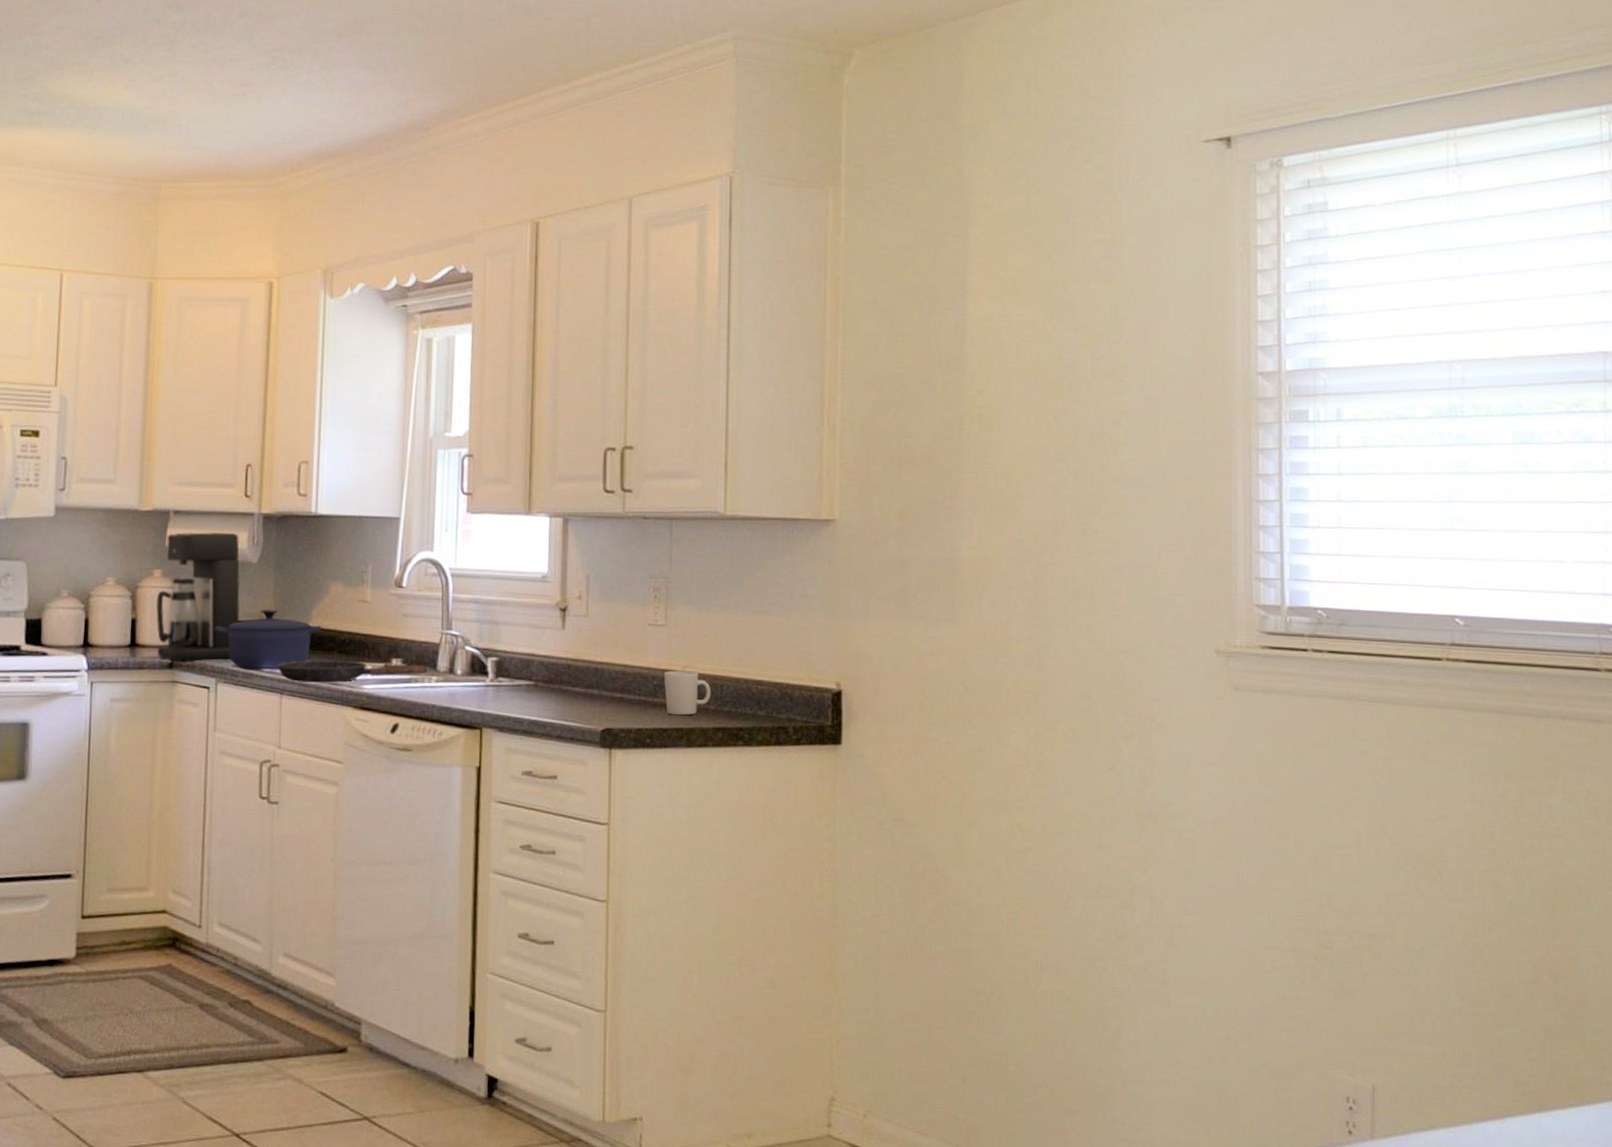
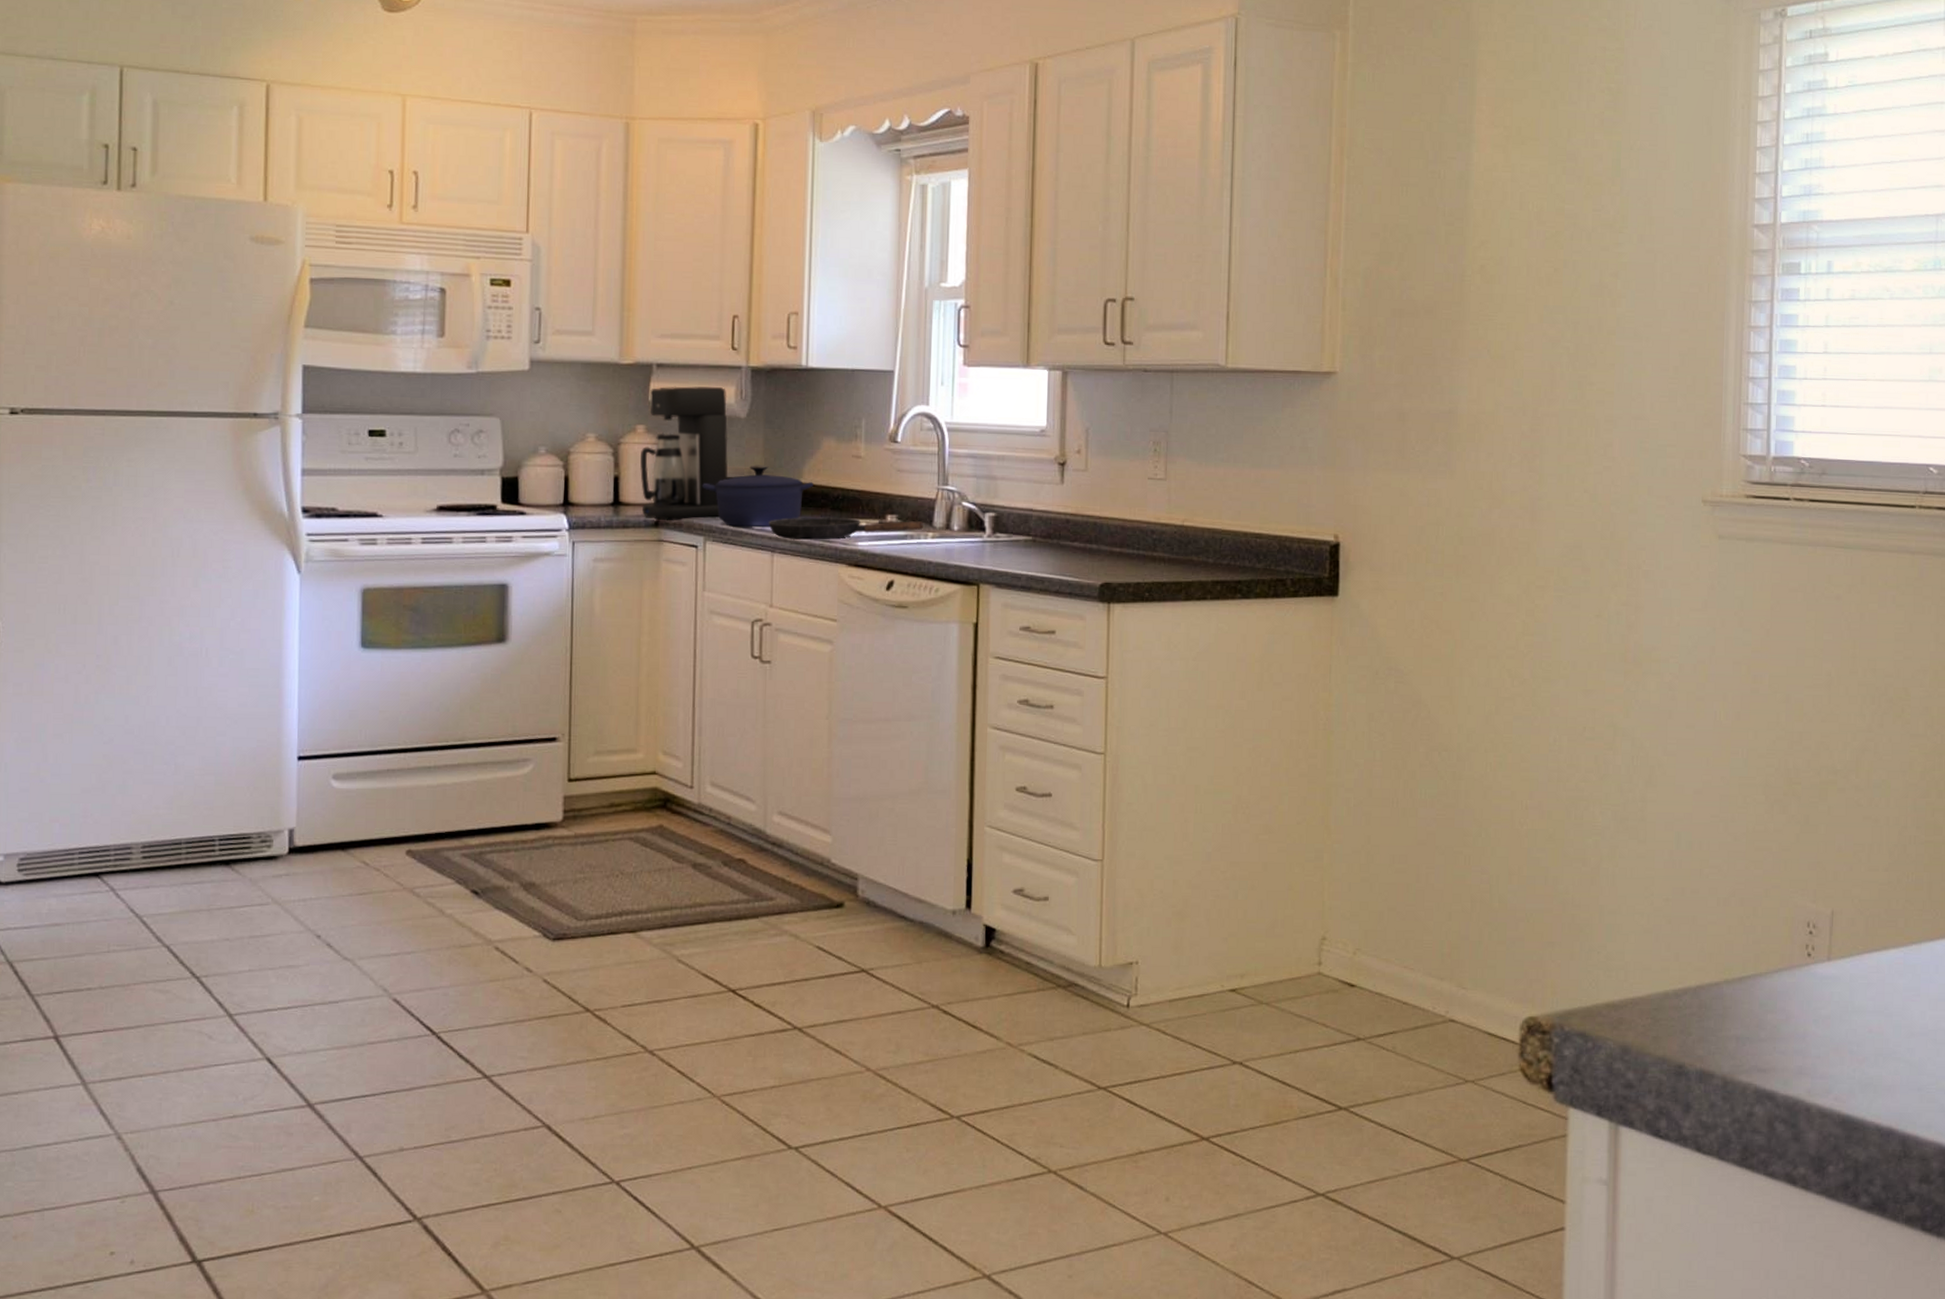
mug: present [663,670,711,716] -> none [1163,524,1211,570]

